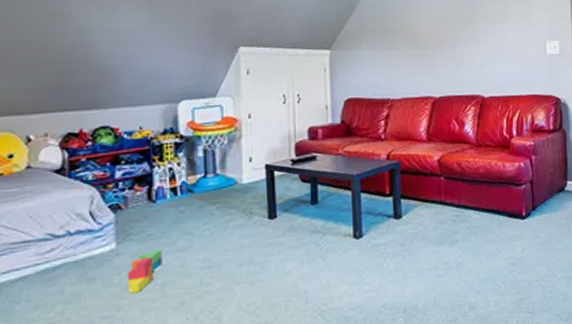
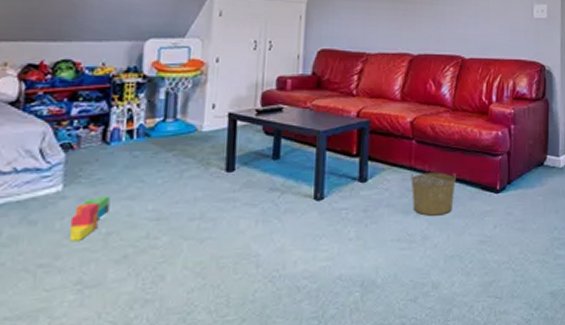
basket: none [442,203,484,245] -> present [411,172,456,216]

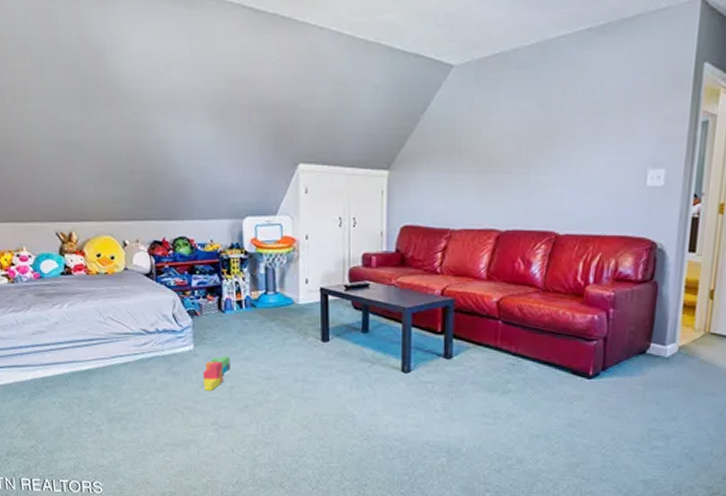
basket: present [411,172,456,216] -> none [496,354,544,396]

